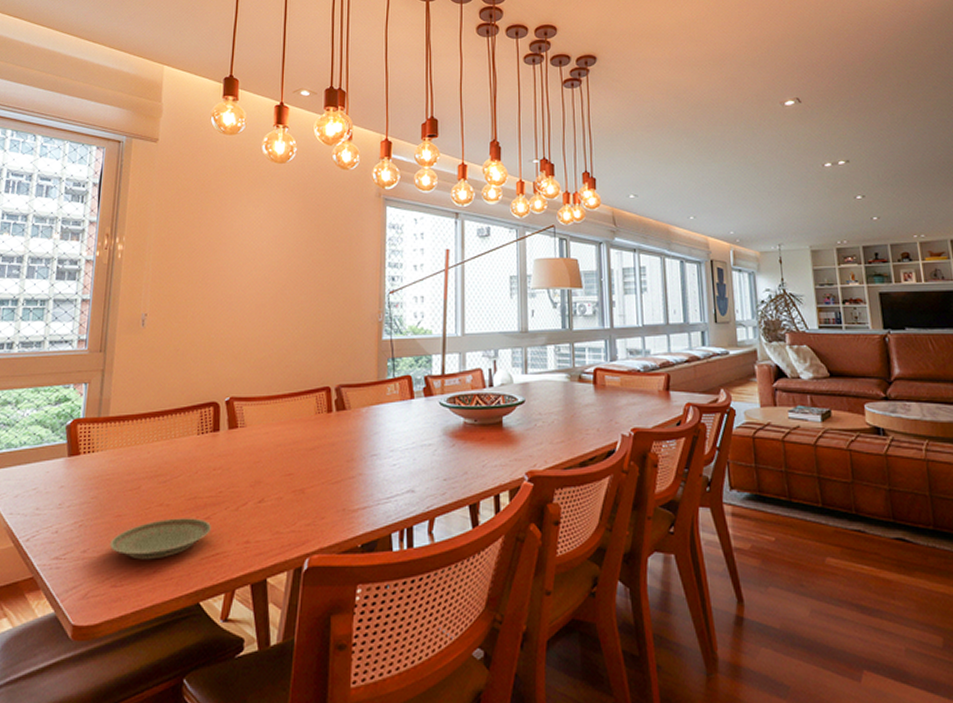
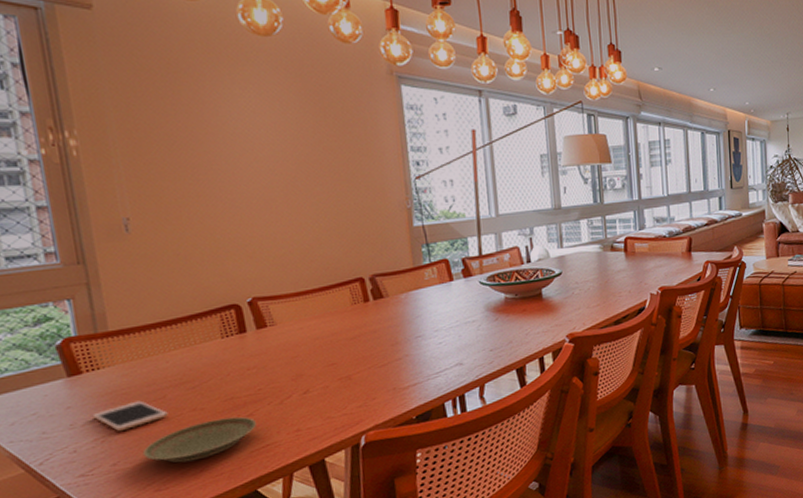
cell phone: none [78,488,139,517] -> present [92,400,168,431]

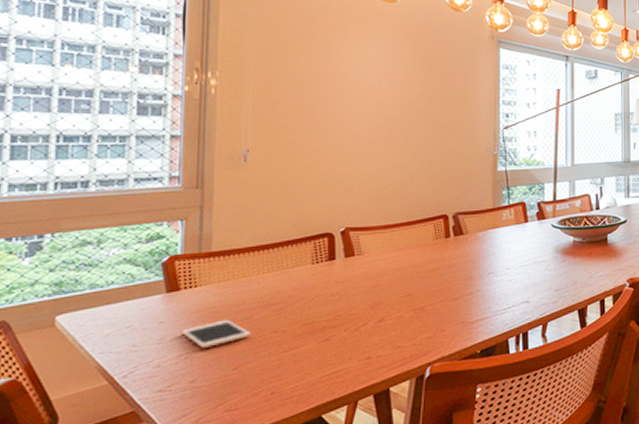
plate: present [142,416,256,463] -> none [220,340,330,384]

